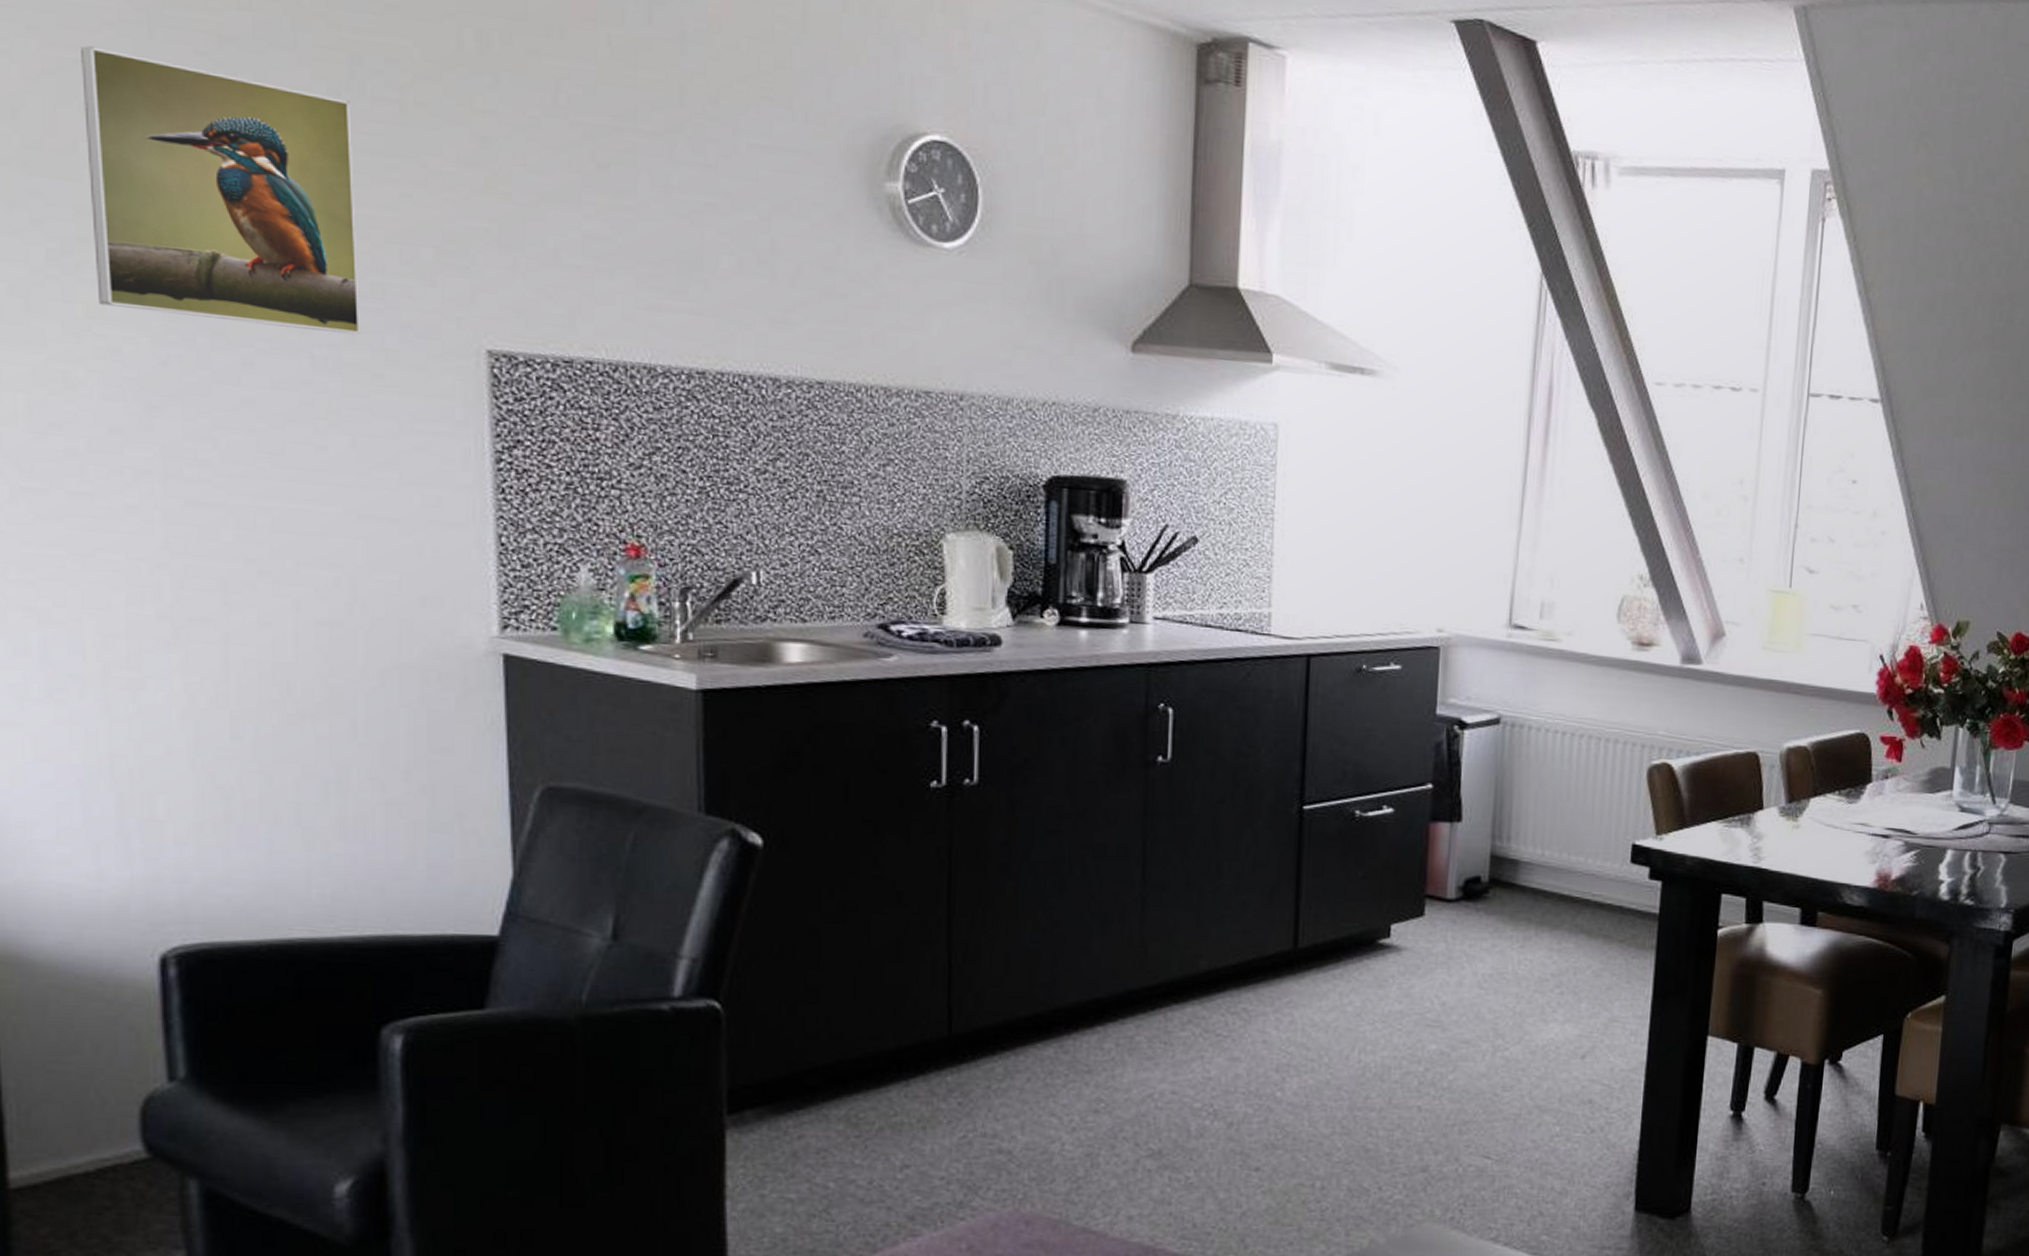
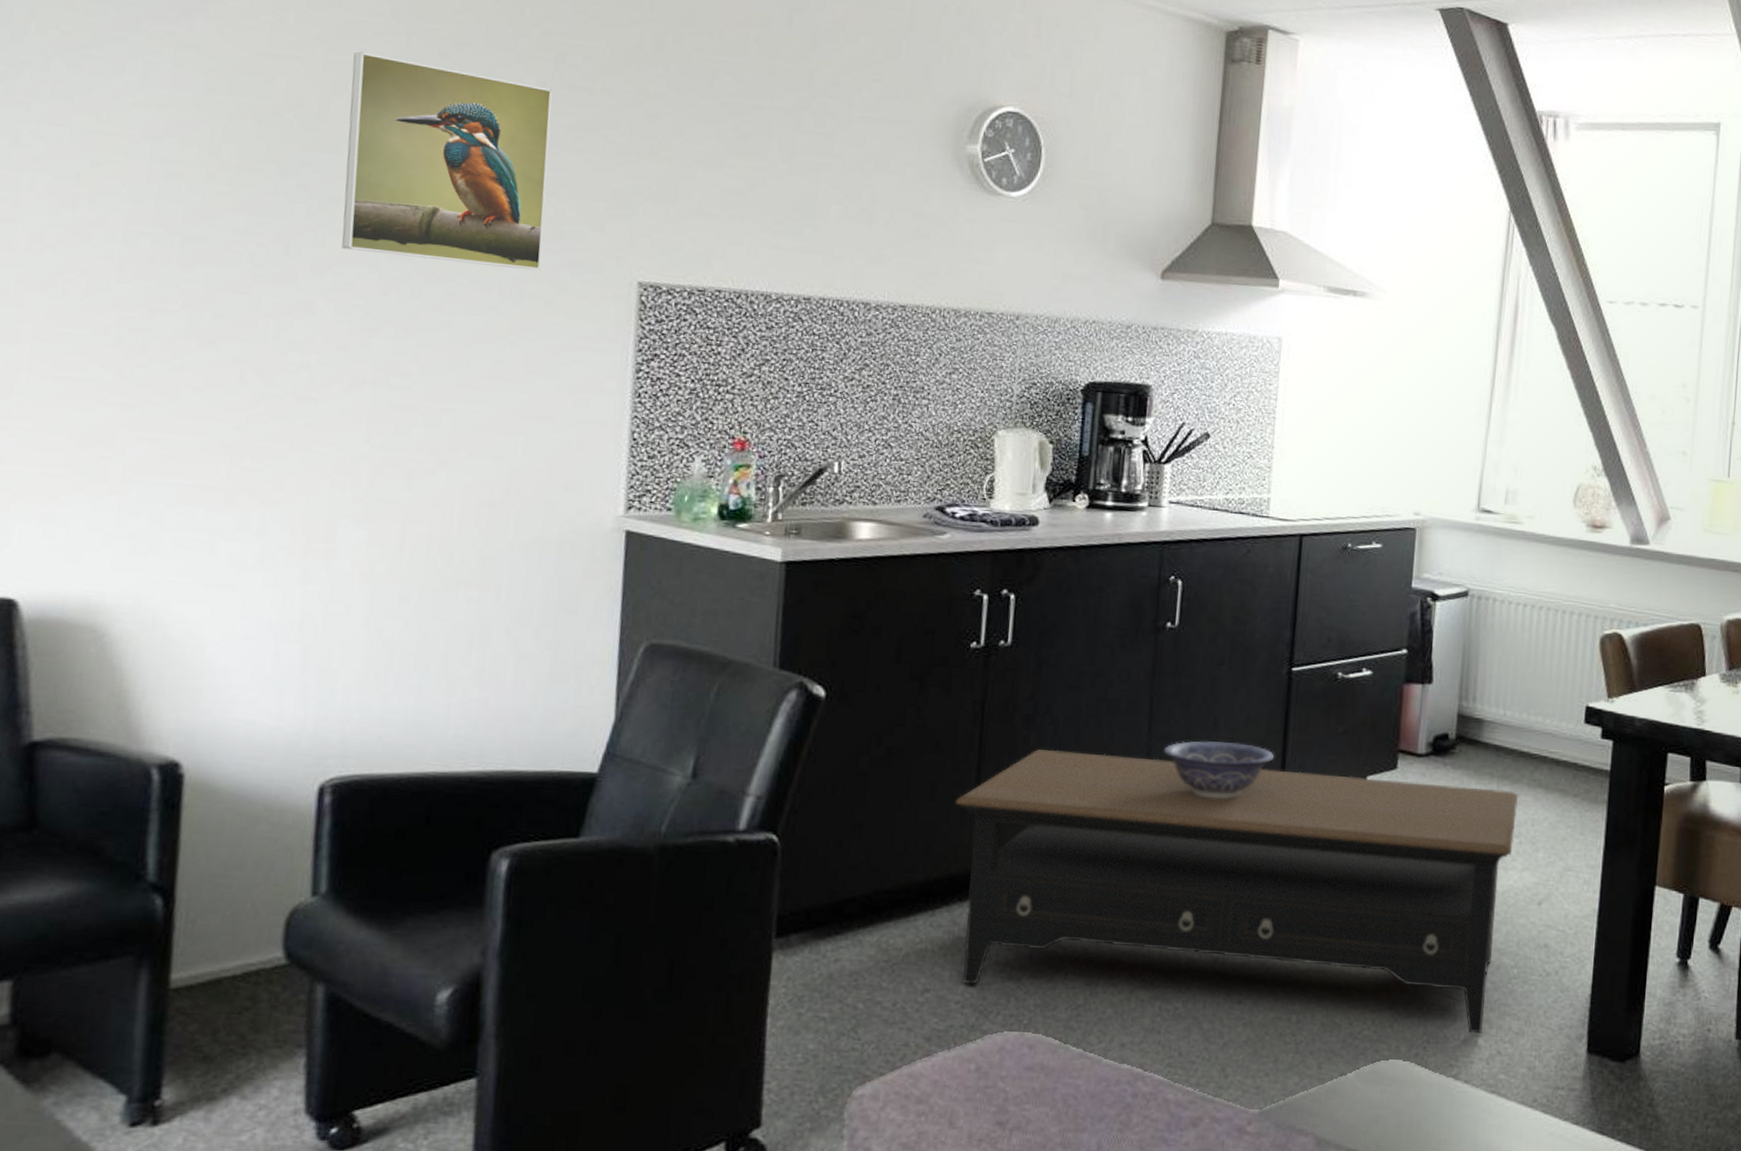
coffee table: none [924,900,1559,1195] -> present [955,749,1519,1034]
decorative bowl: none [1160,888,1287,953] -> present [1163,740,1275,800]

